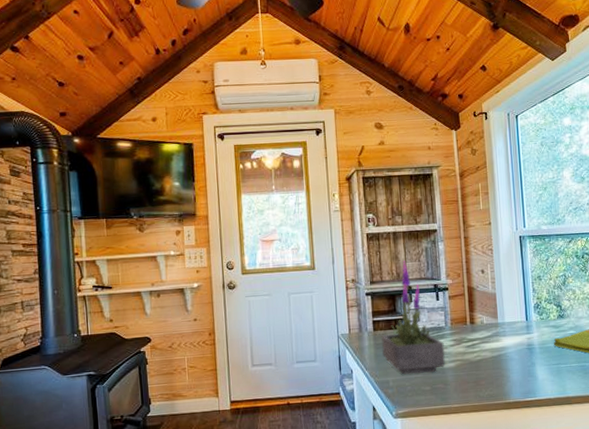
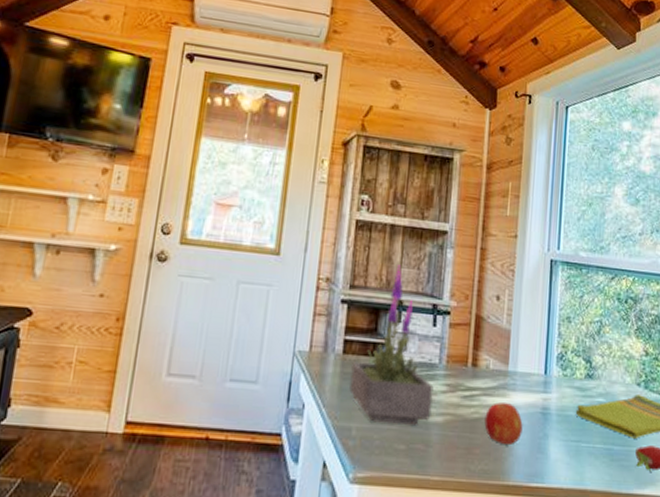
fruit: none [485,345,515,375] -> present [484,402,523,444]

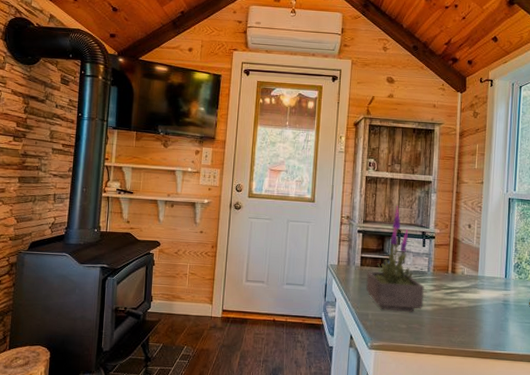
fruit: present [484,402,523,444] -> none [461,297,489,325]

